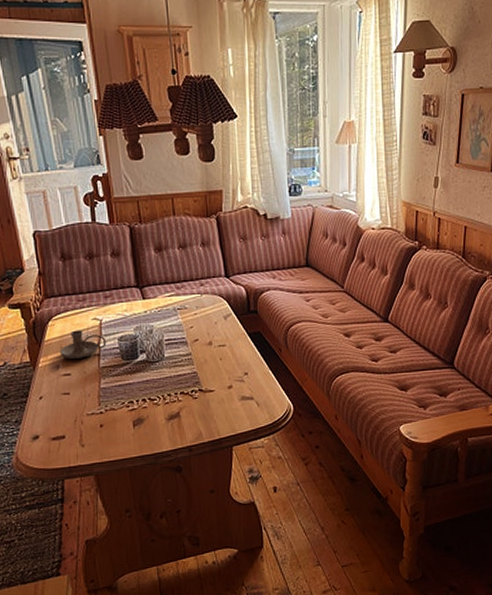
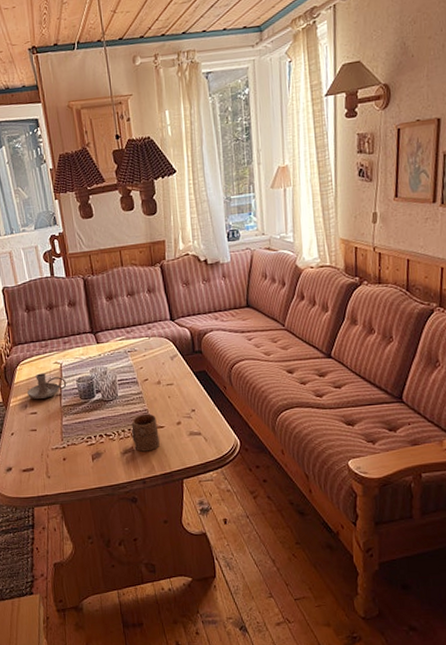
cup: none [178,376,209,417] -> present [131,413,160,452]

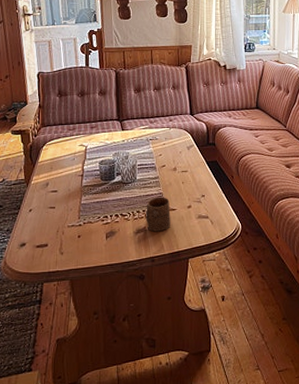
candle holder: present [27,373,67,400] -> none [50,154,90,179]

